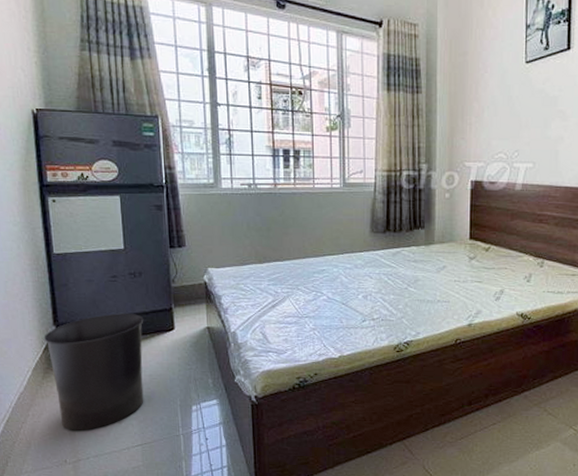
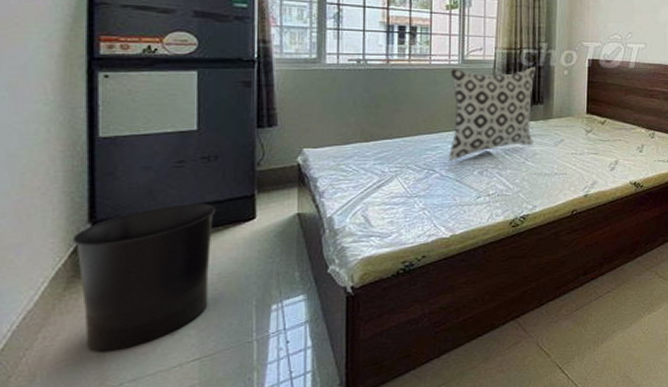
pillow: none [332,189,416,284] -> present [449,66,536,161]

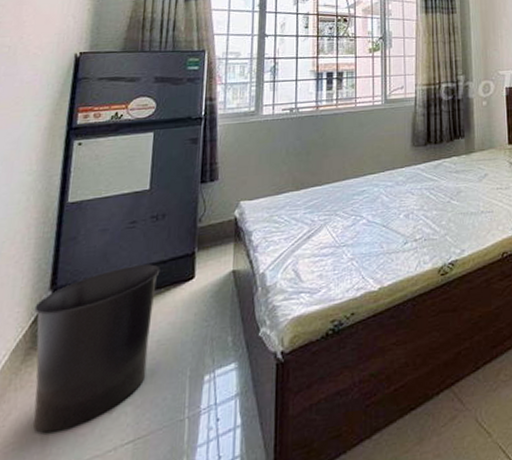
pillow: present [449,66,536,161] -> none [374,100,457,205]

